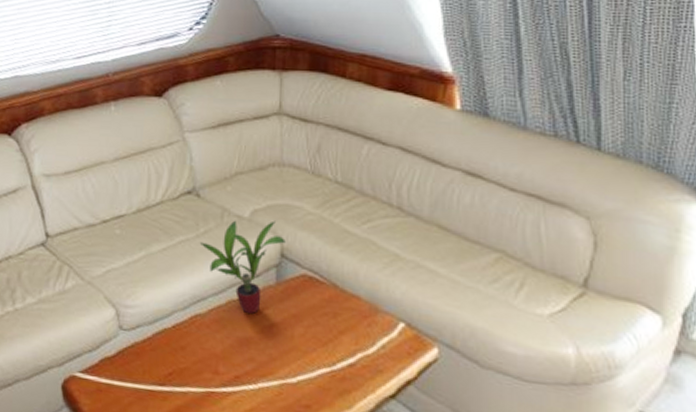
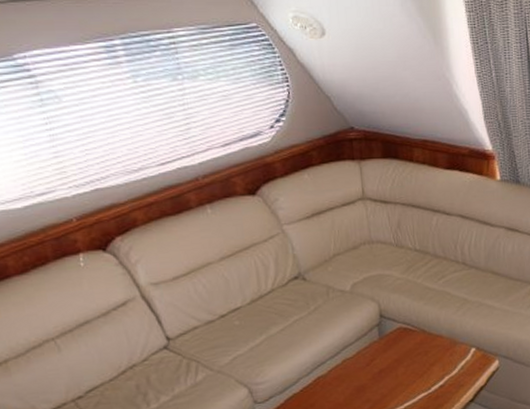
potted plant: present [199,220,286,315] -> none [312,289,382,367]

